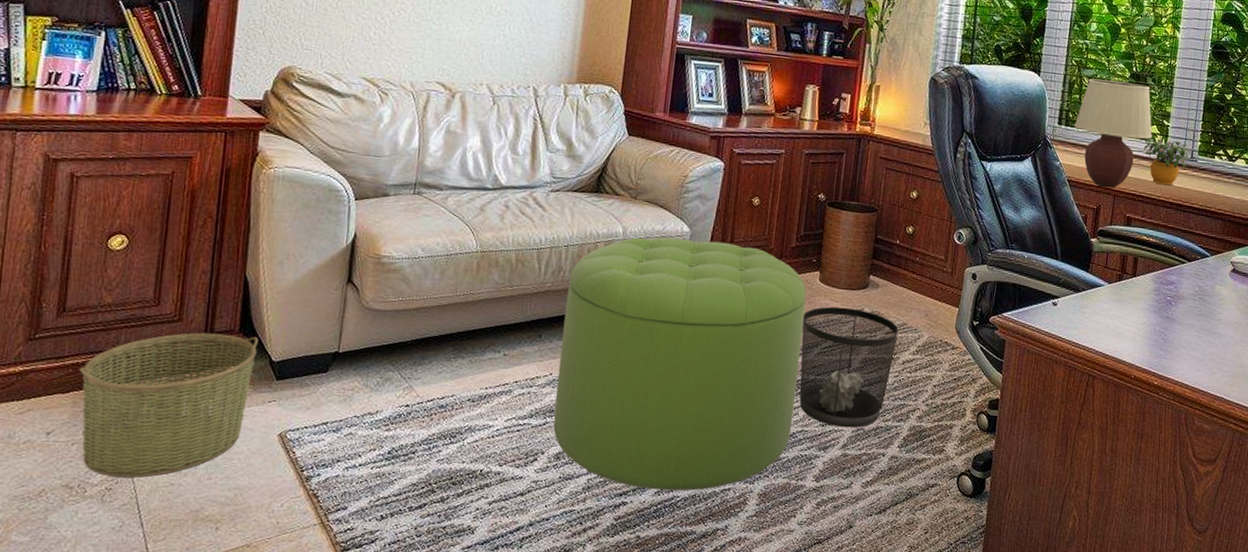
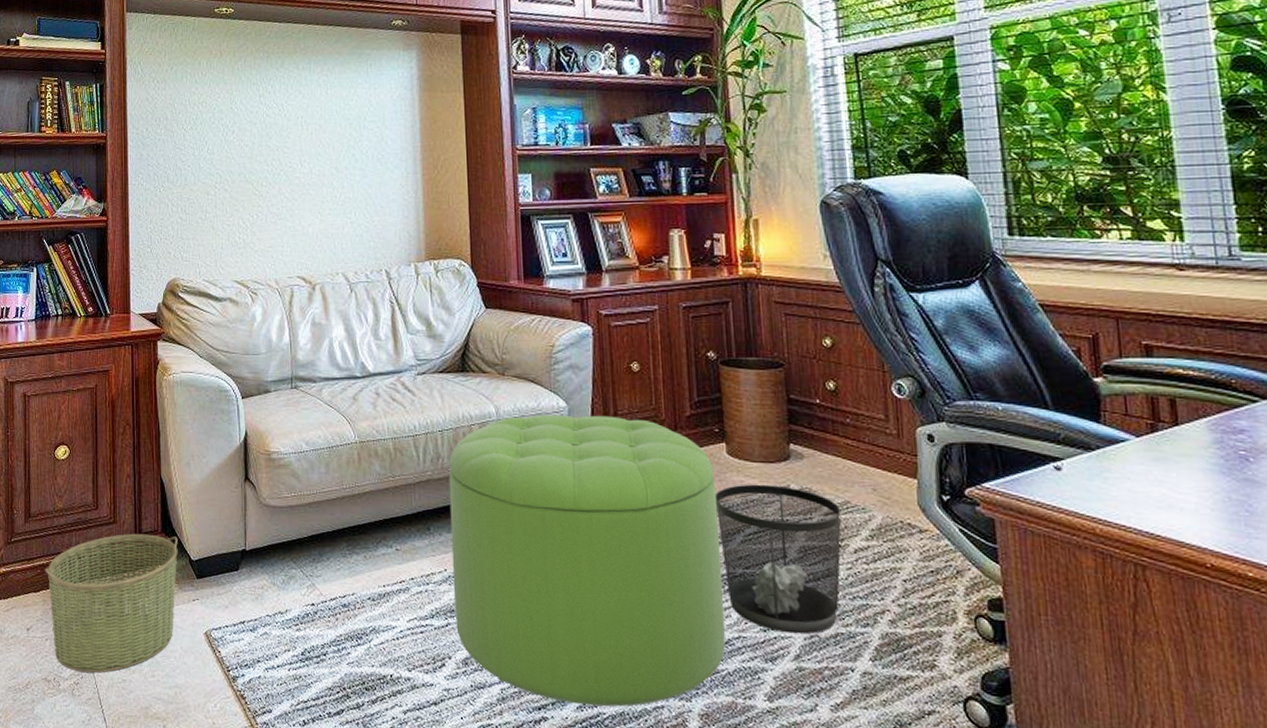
table lamp: present [1074,78,1153,189] -> none [1033,169,1159,309]
potted flower: present [1143,138,1191,186] -> none [1147,233,1228,297]

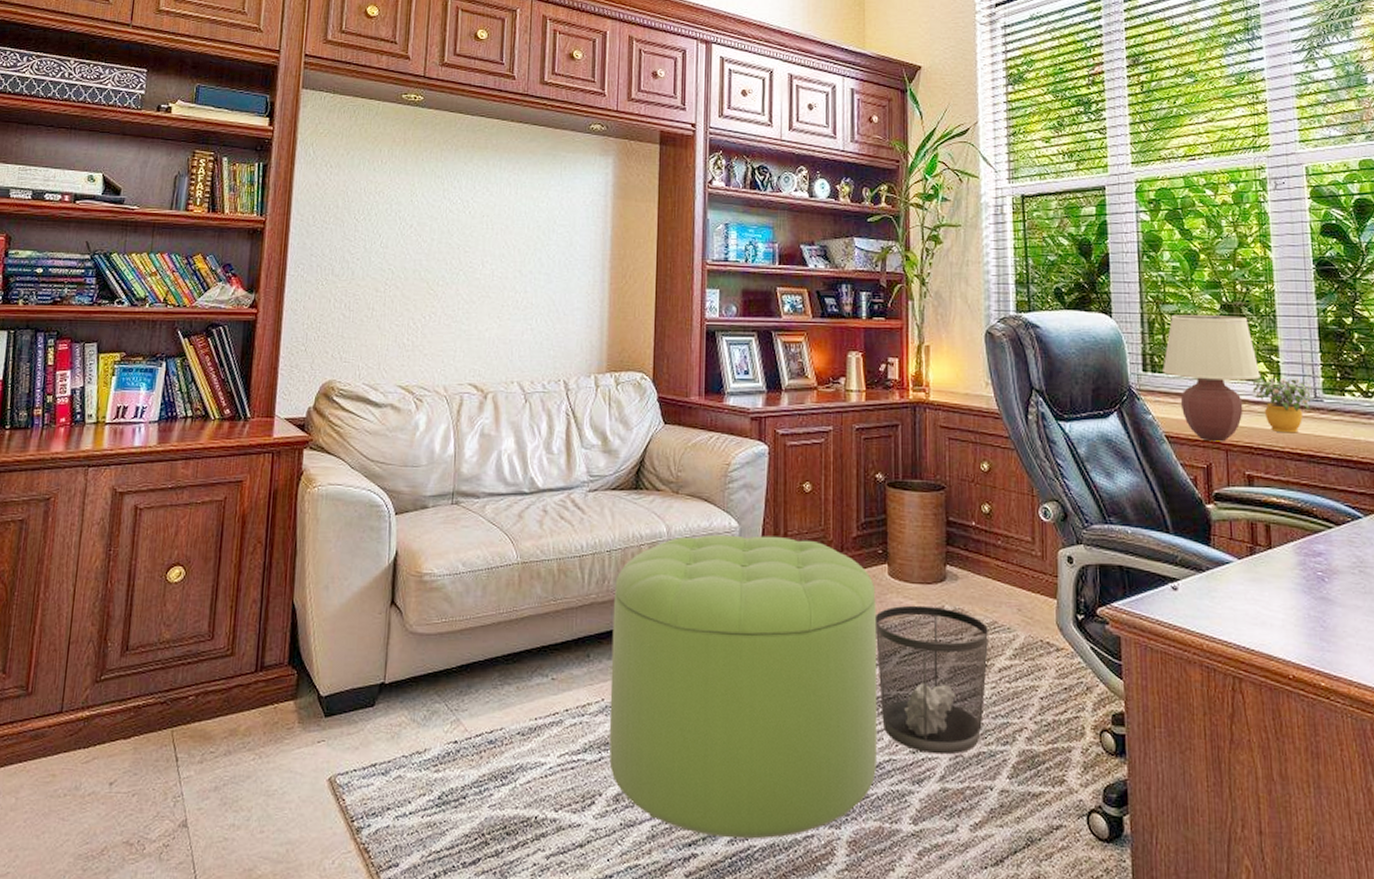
basket: present [45,533,178,673] -> none [140,667,307,832]
table lamp: none [1033,169,1159,309] -> present [1163,314,1262,442]
potted flower: none [1147,233,1228,297] -> present [1252,376,1314,433]

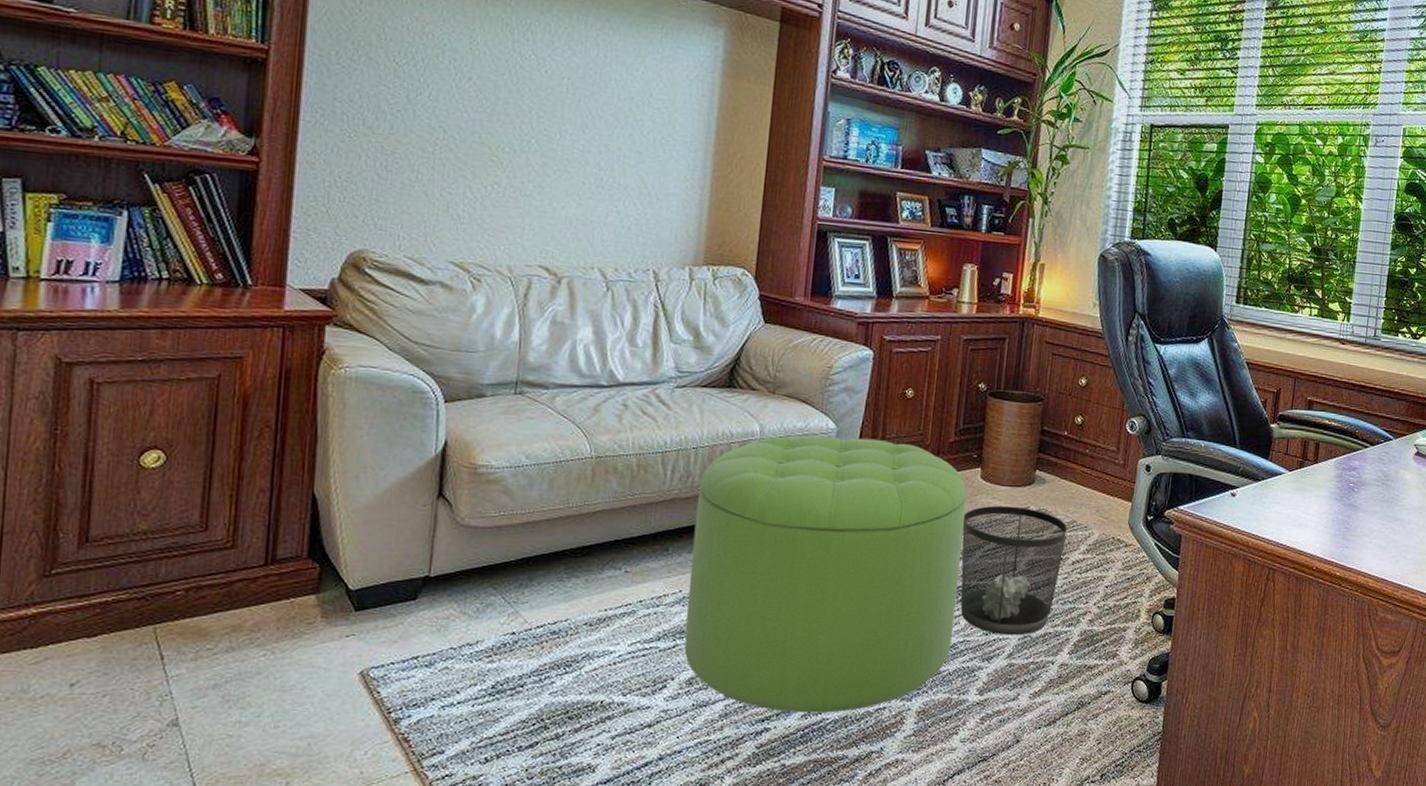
table lamp: present [1163,314,1262,442] -> none [1253,253,1335,371]
potted flower: present [1252,376,1314,433] -> none [1325,316,1374,366]

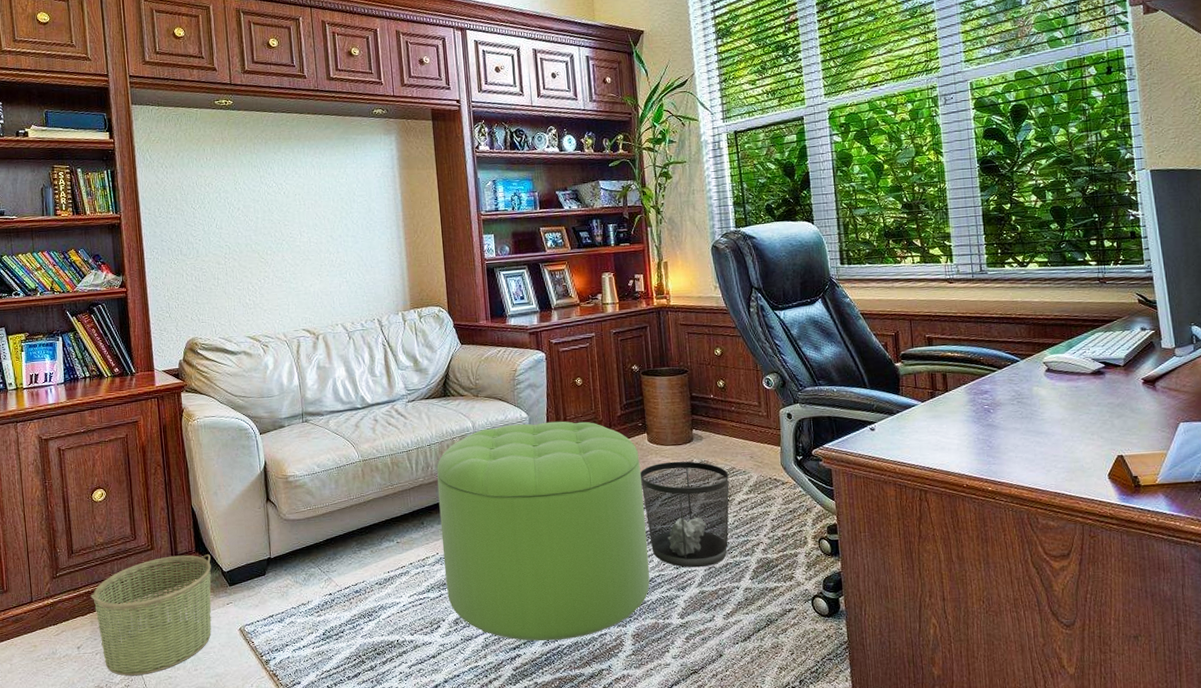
basket: none [109,560,332,730] -> present [90,554,212,676]

